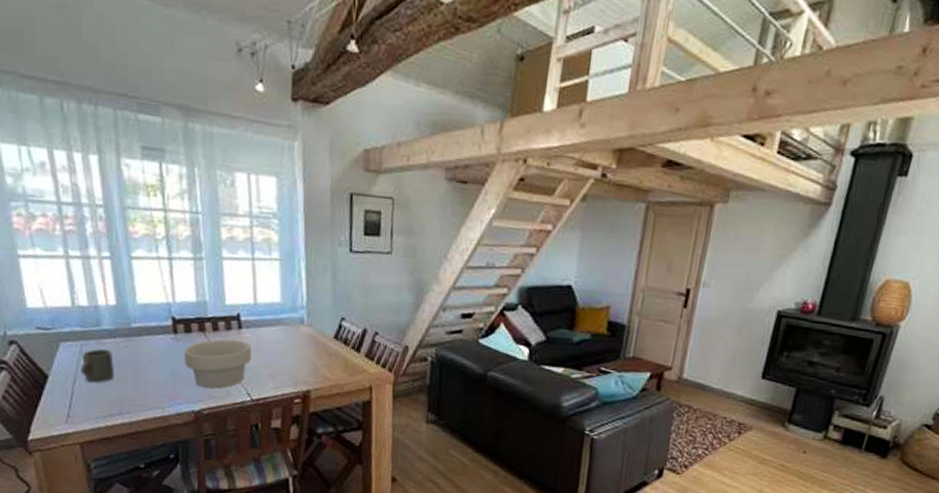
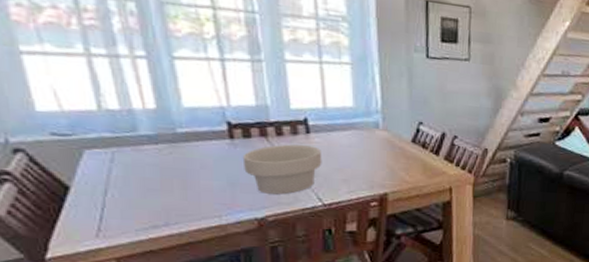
cup: present [80,348,115,383] -> none [113,156,158,193]

